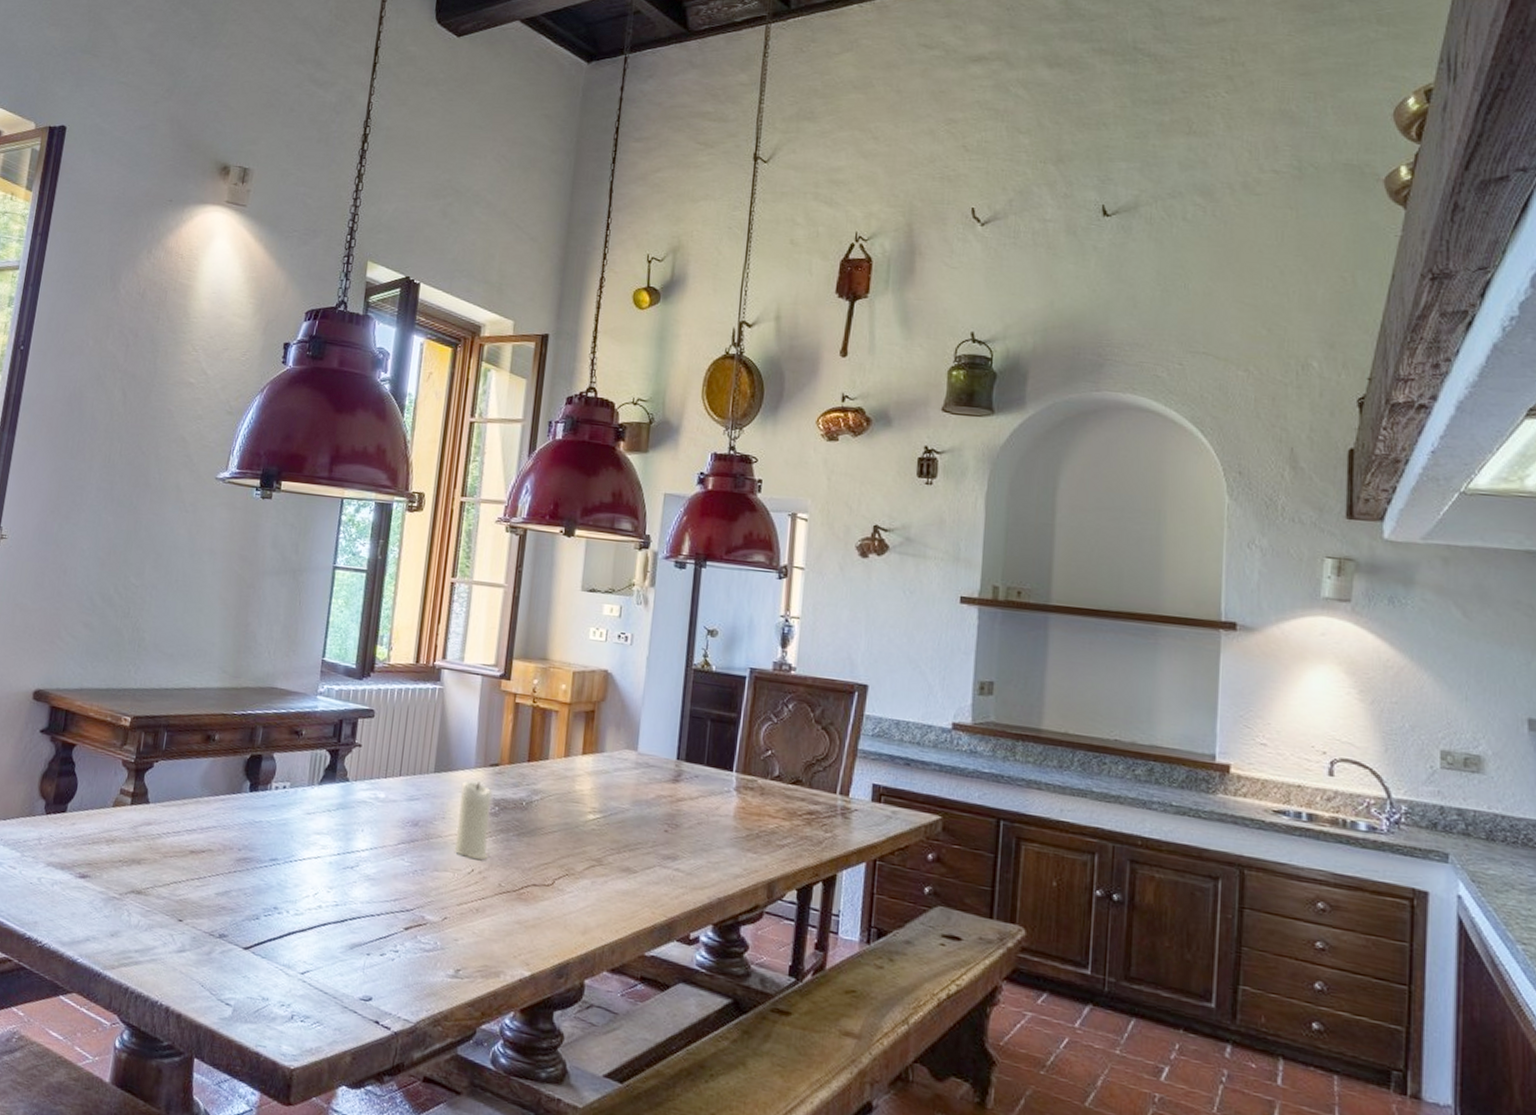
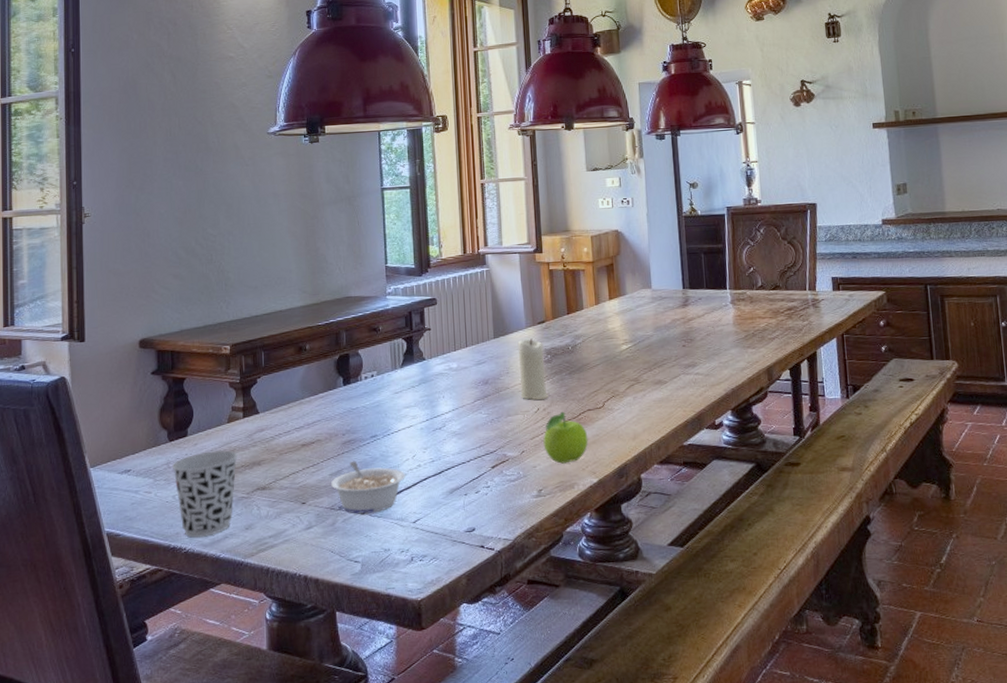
cup: none [42,834,118,934] -> present [171,450,238,538]
legume: none [214,883,302,952] -> present [330,460,405,514]
fruit: none [471,879,528,945] -> present [543,411,588,464]

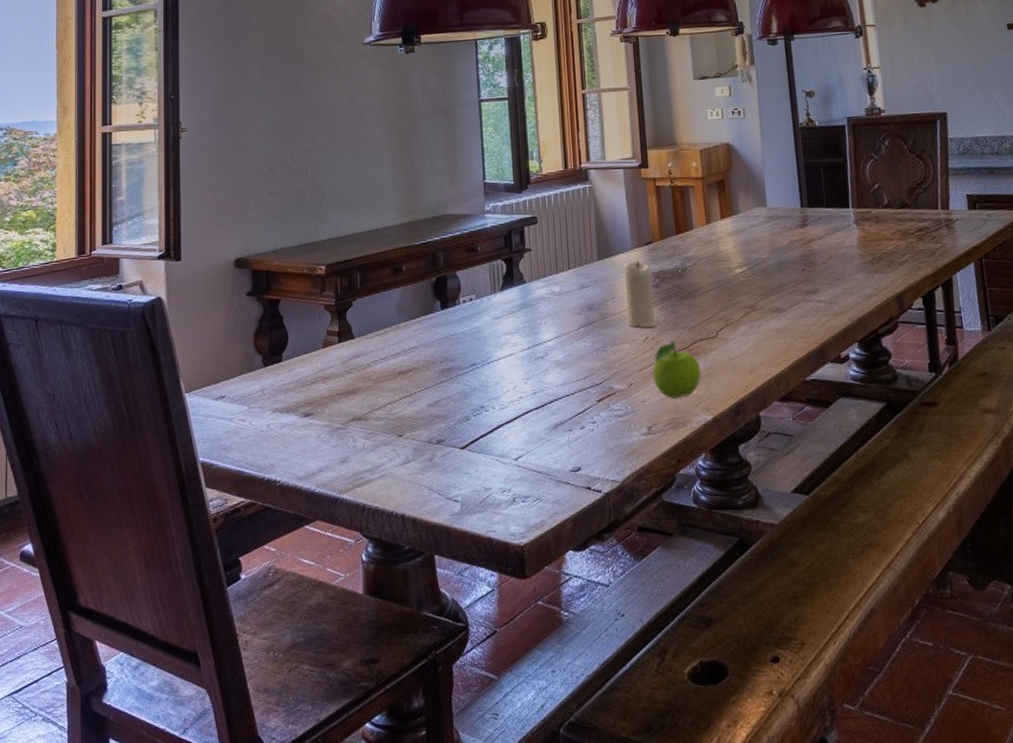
cup: present [171,450,238,538] -> none [266,377,333,470]
legume: present [330,460,405,514] -> none [428,391,506,449]

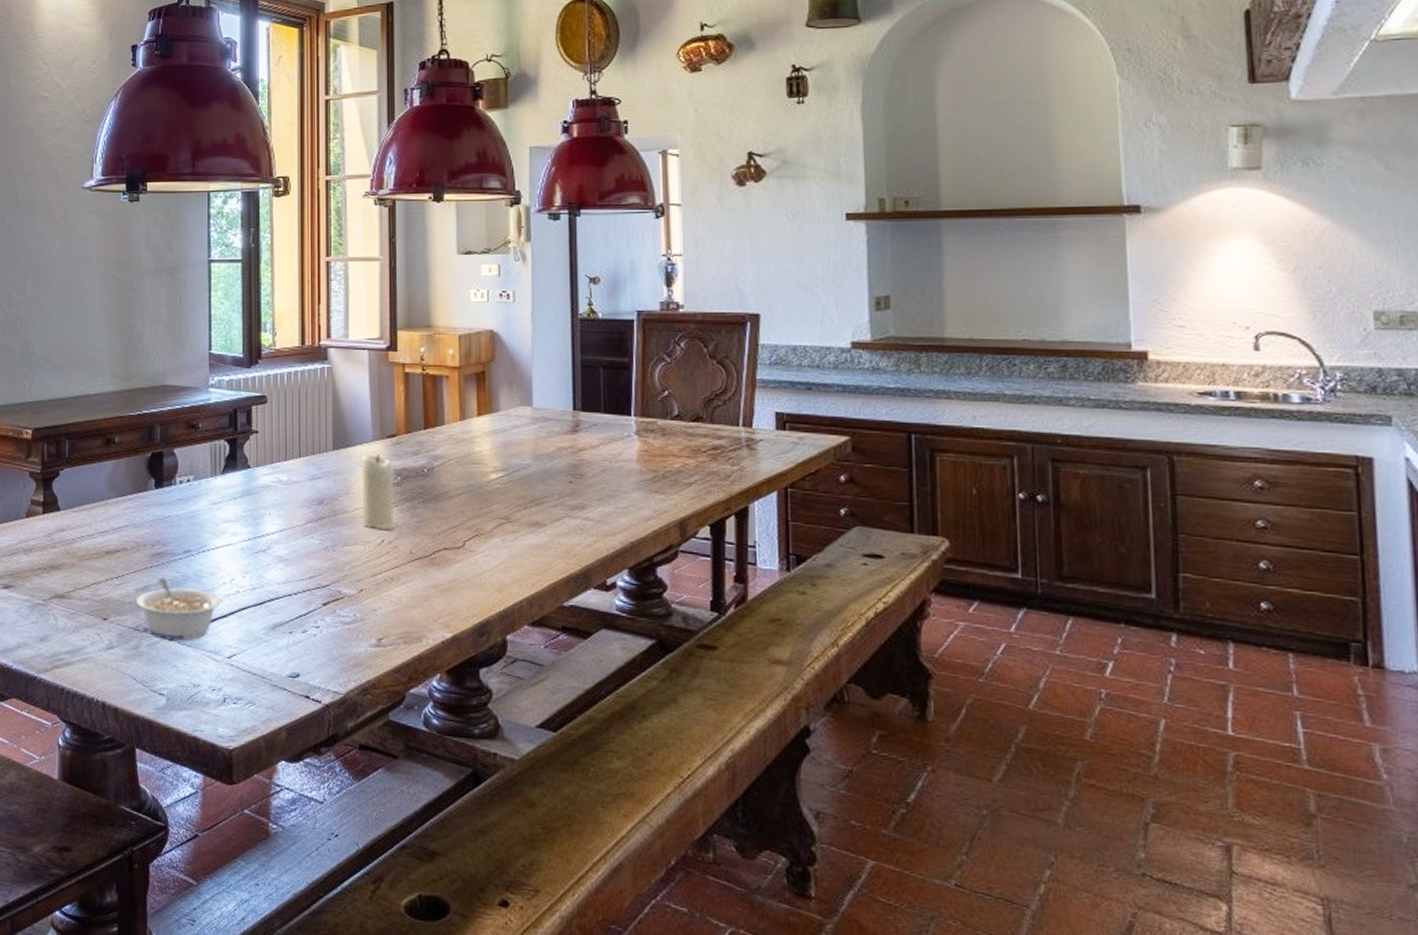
legume: none [428,391,506,449] -> present [135,577,221,641]
fruit: present [652,341,701,399] -> none [387,547,442,611]

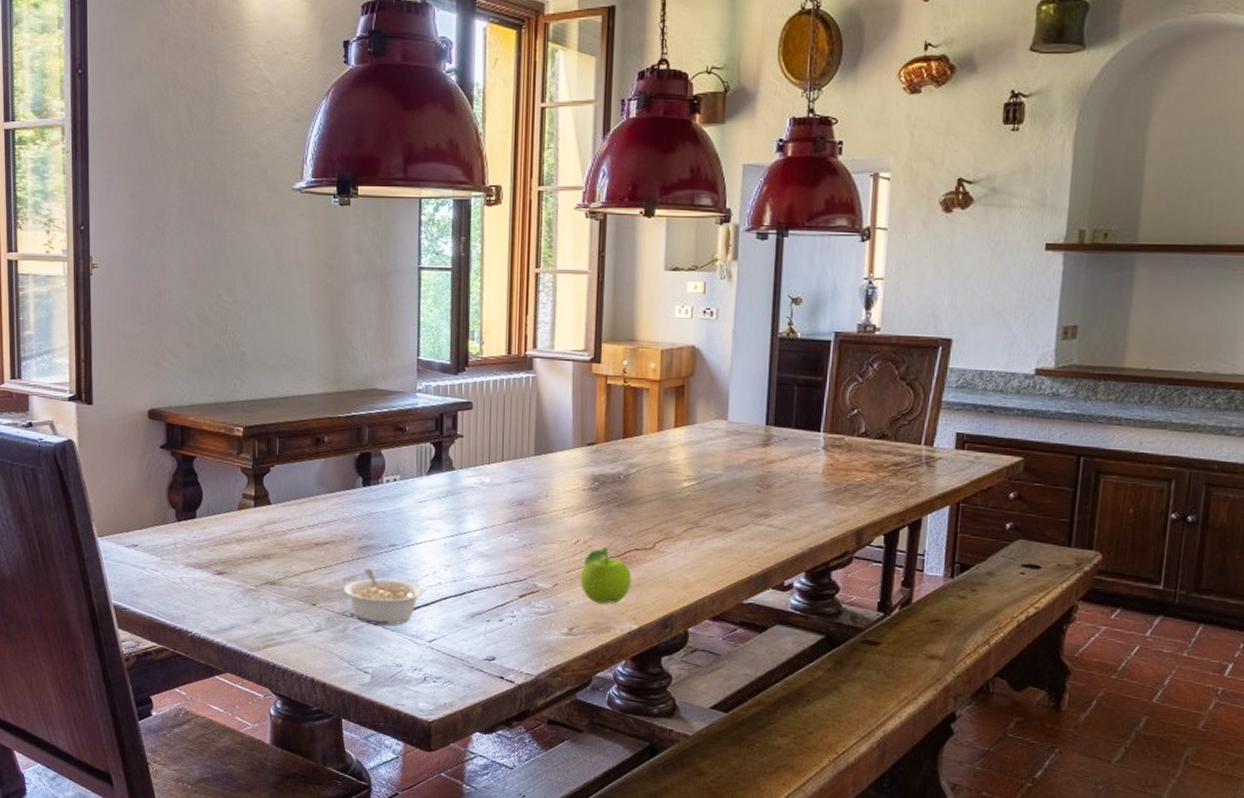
candle: present [361,454,396,530] -> none [559,461,592,531]
fruit: none [387,547,442,611] -> present [580,547,632,604]

